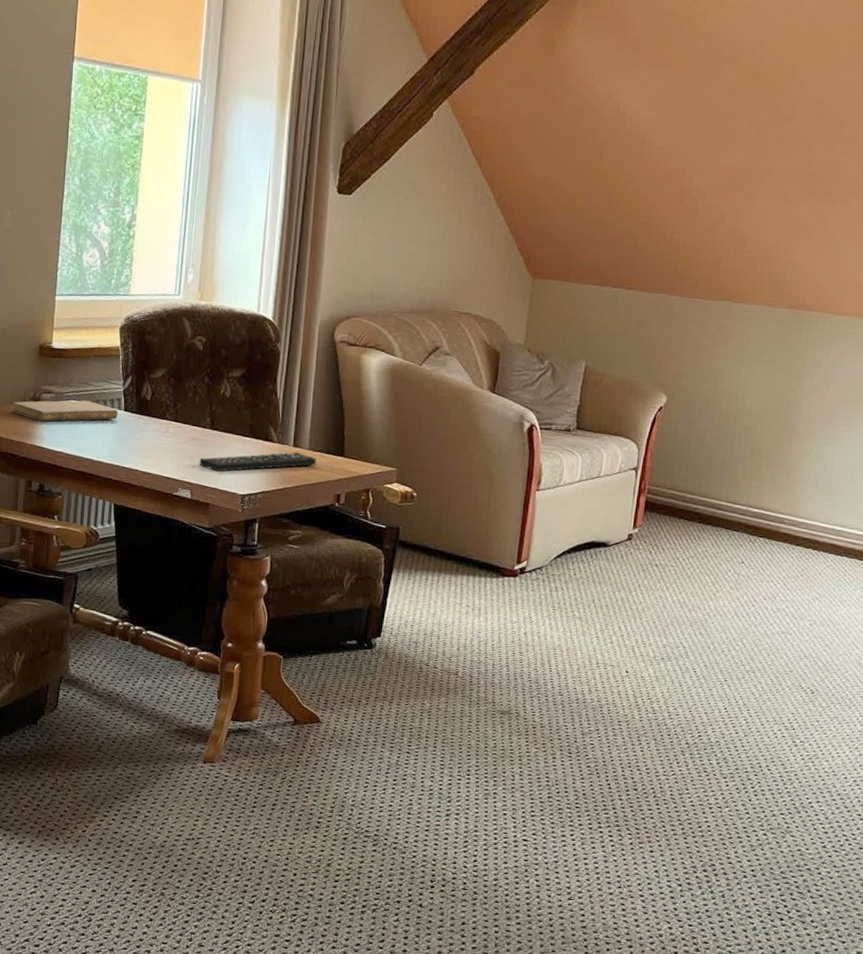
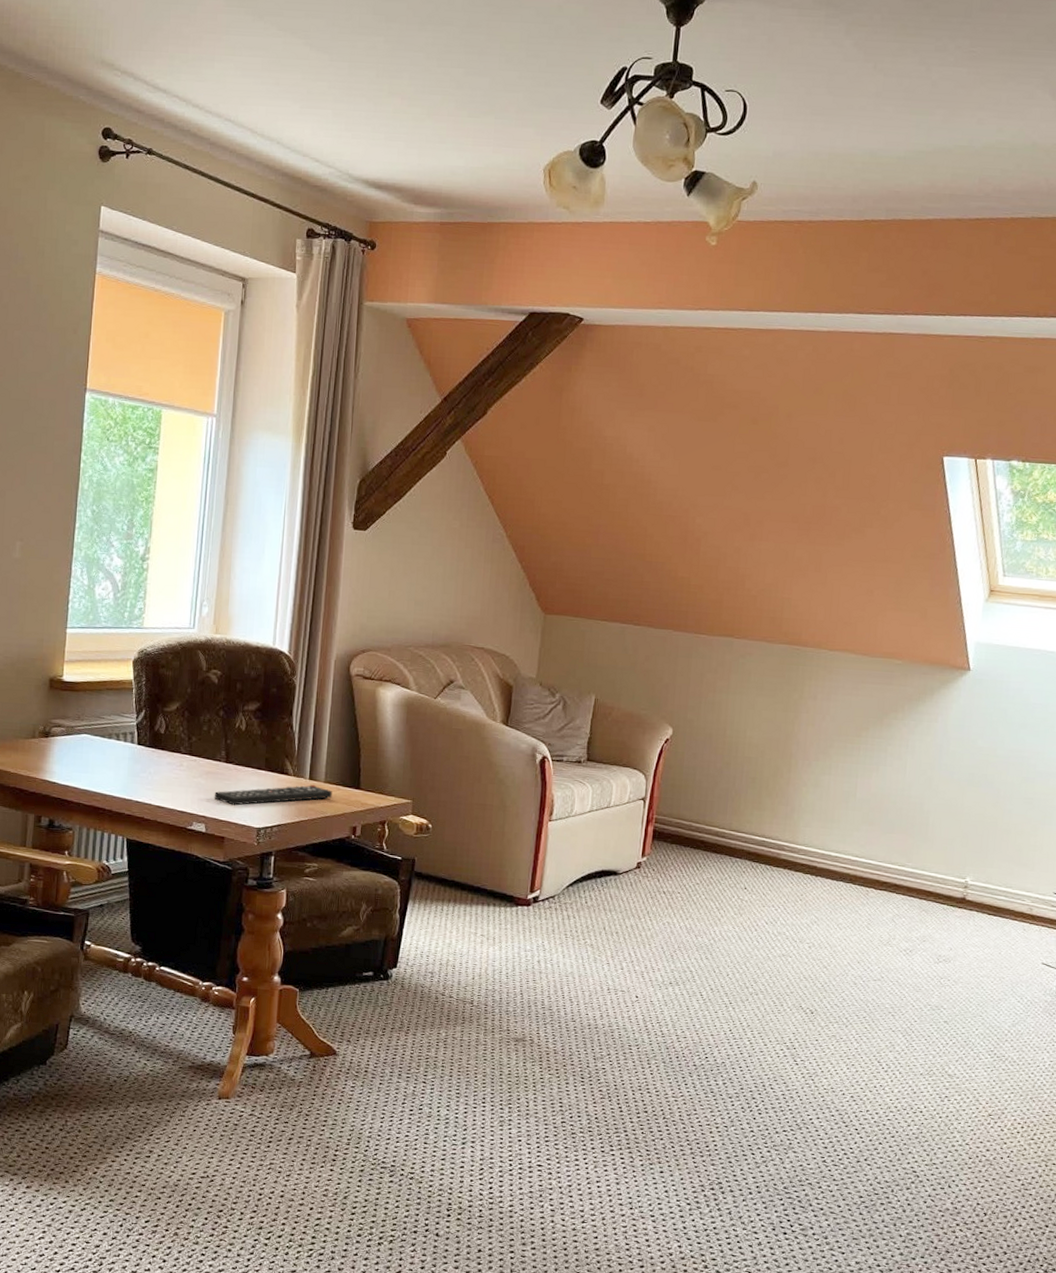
notebook: present [11,400,118,422] -> none [20,734,131,756]

